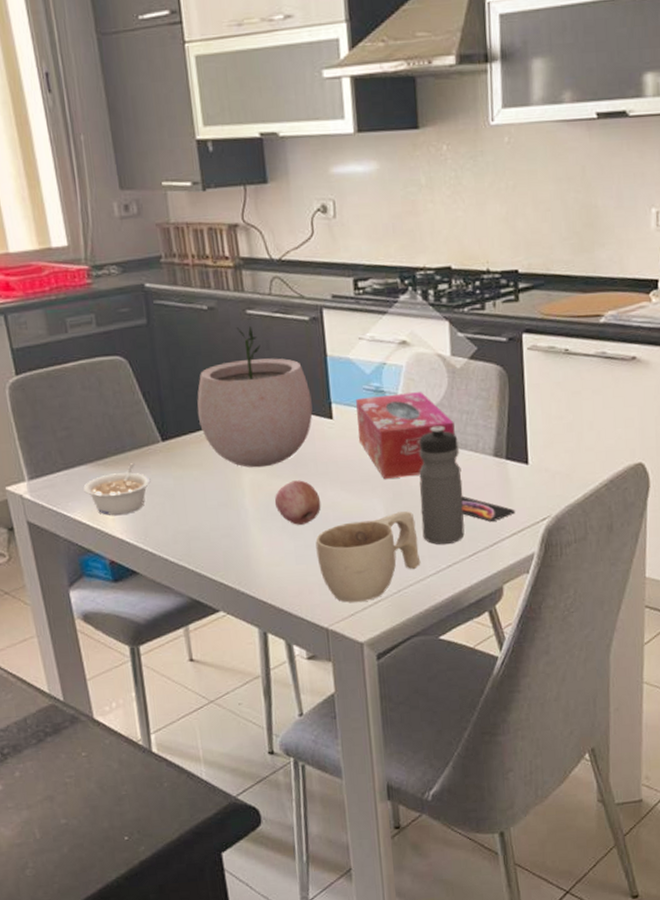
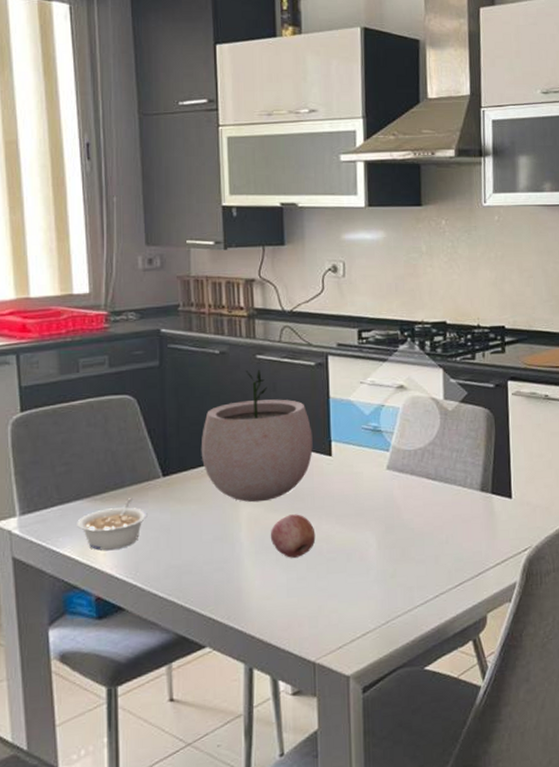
cup: present [315,511,421,603] -> none [308,543,409,635]
tissue box: present [356,392,455,479] -> none [355,431,445,512]
water bottle: present [419,425,465,545] -> none [411,462,452,576]
smartphone: present [461,496,515,522] -> none [449,528,499,553]

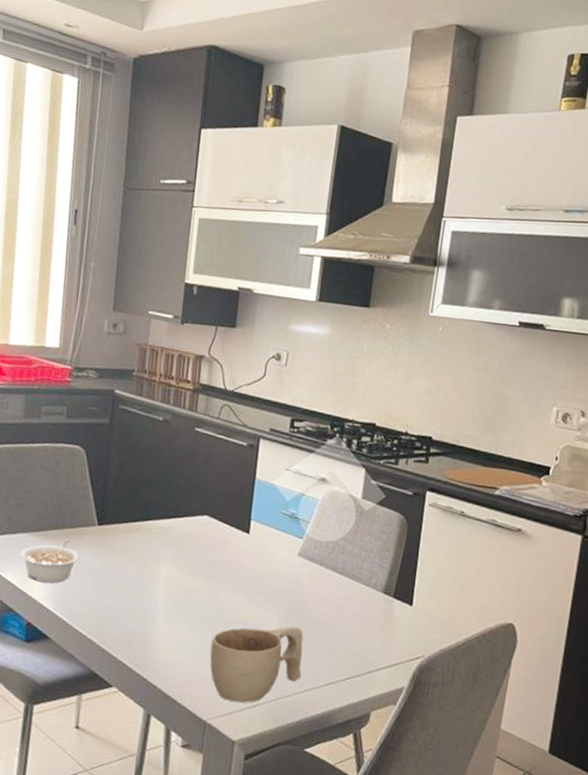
plant pot: present [200,370,313,503] -> none [133,440,235,565]
fruit: present [270,514,316,558] -> none [183,581,224,622]
cup: none [308,543,409,635] -> present [210,627,303,703]

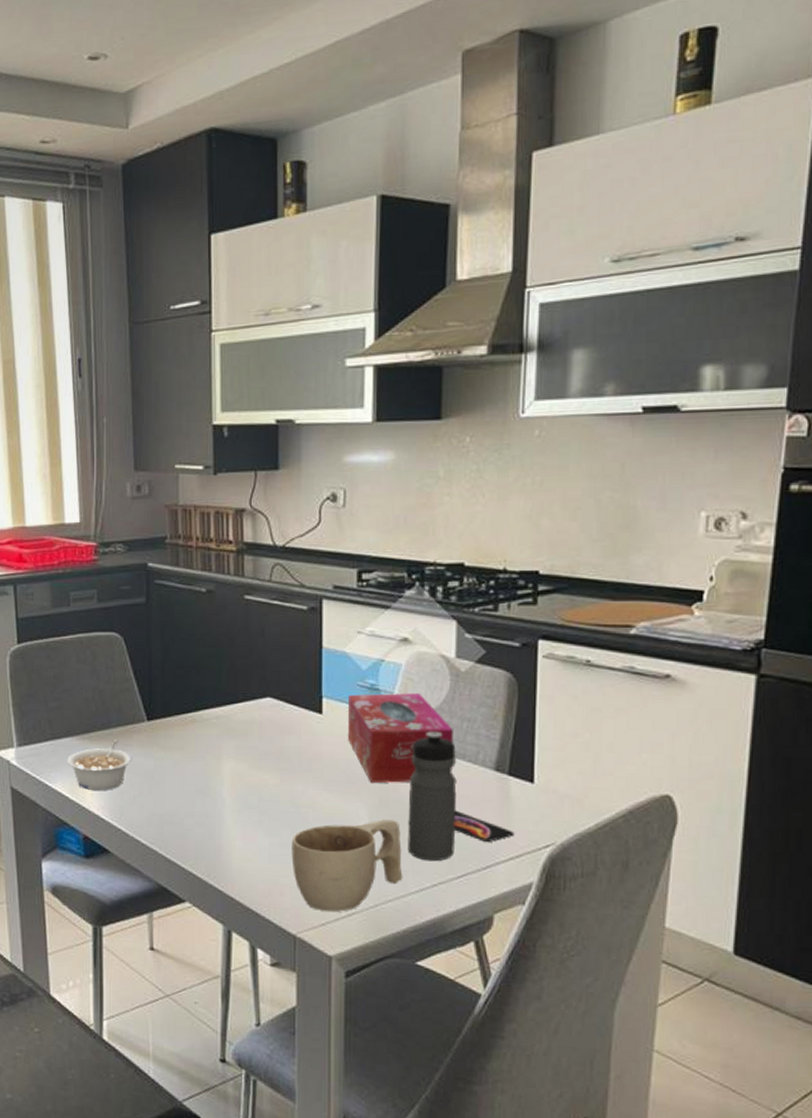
tissue box: none [268,520,354,597] -> present [348,693,453,783]
water bottle: none [307,556,355,665] -> present [407,731,457,862]
smartphone: none [346,623,394,652] -> present [453,810,515,842]

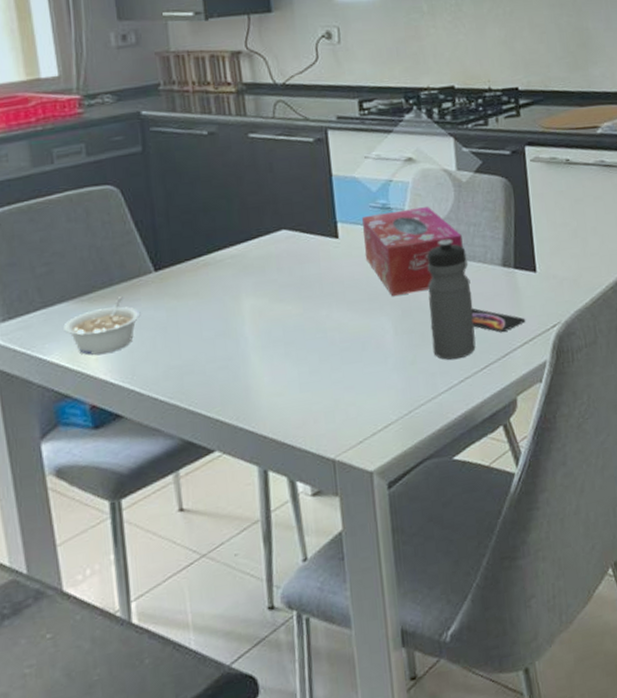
cup: present [291,820,403,912] -> none [321,327,432,429]

